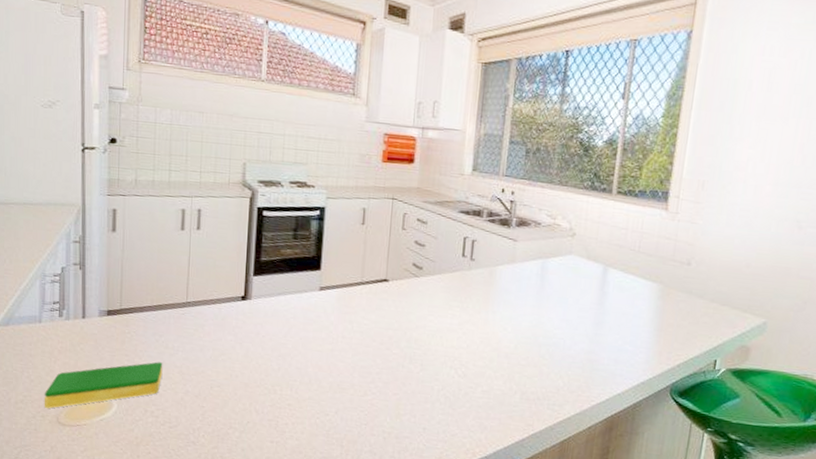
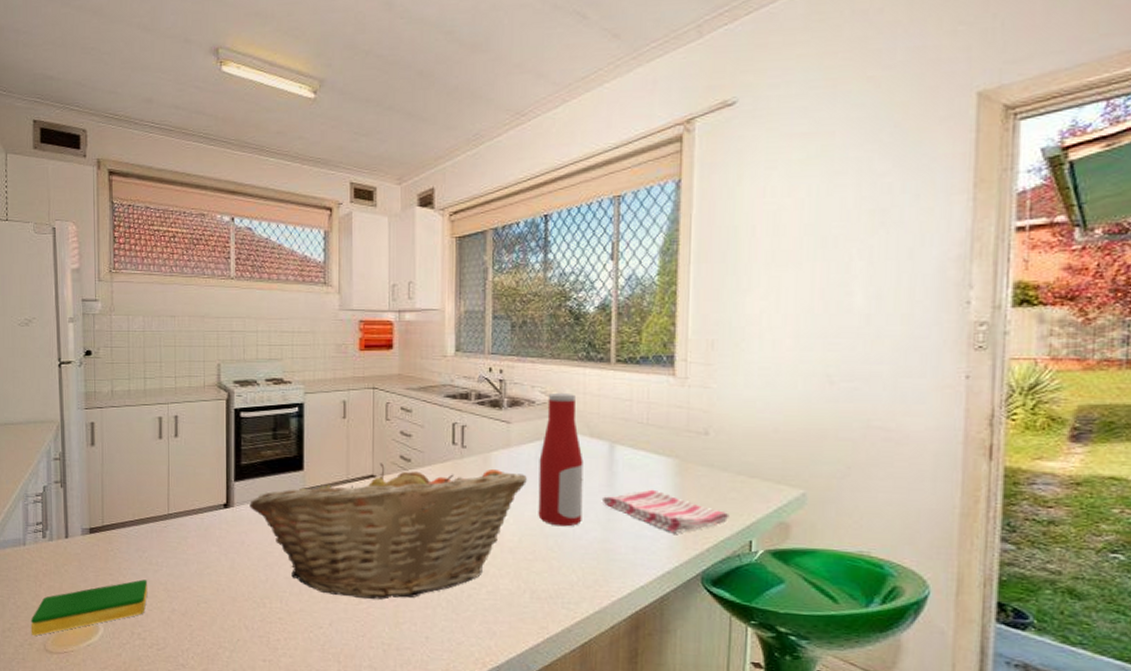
fruit basket: none [266,268,527,393] -> present [249,463,527,600]
bottle: none [534,216,579,338] -> present [538,392,583,527]
dish towel: none [591,309,700,350] -> present [601,489,729,534]

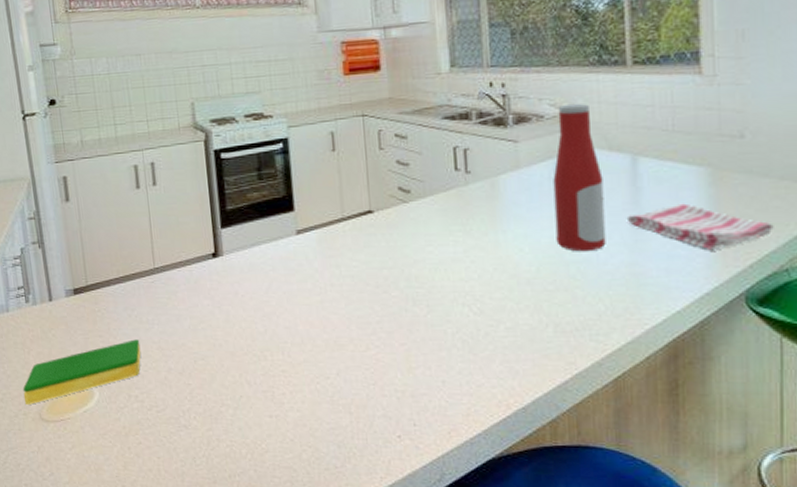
fruit basket: present [249,463,527,600] -> none [239,193,541,344]

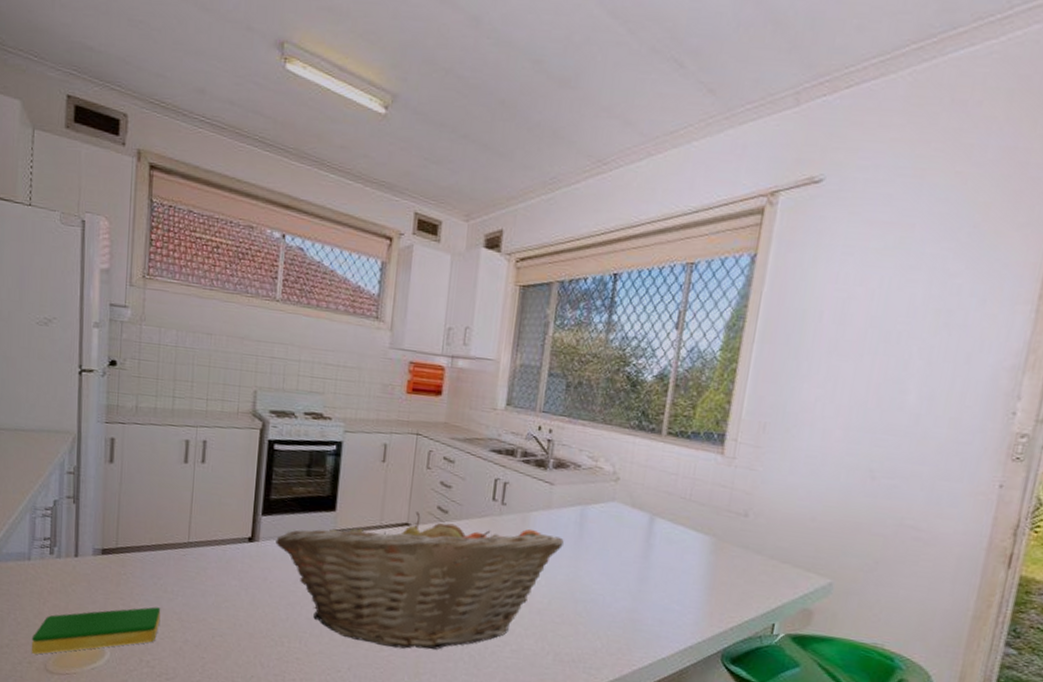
fruit basket: none [239,193,541,344] -> present [275,511,564,650]
bottle: present [553,103,606,252] -> none [570,458,623,594]
dish towel: present [626,203,774,251] -> none [635,564,757,611]

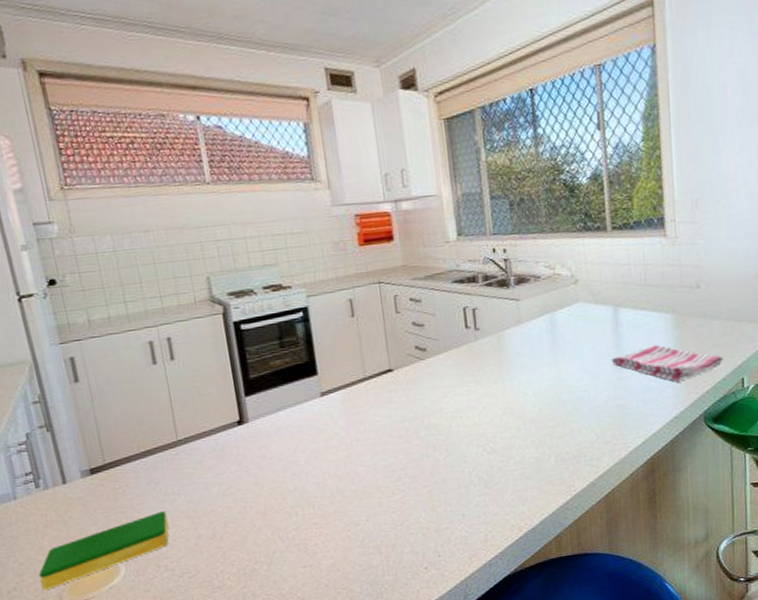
fruit basket: present [275,511,564,650] -> none [265,346,541,492]
dish towel: none [635,564,757,611] -> present [611,344,723,382]

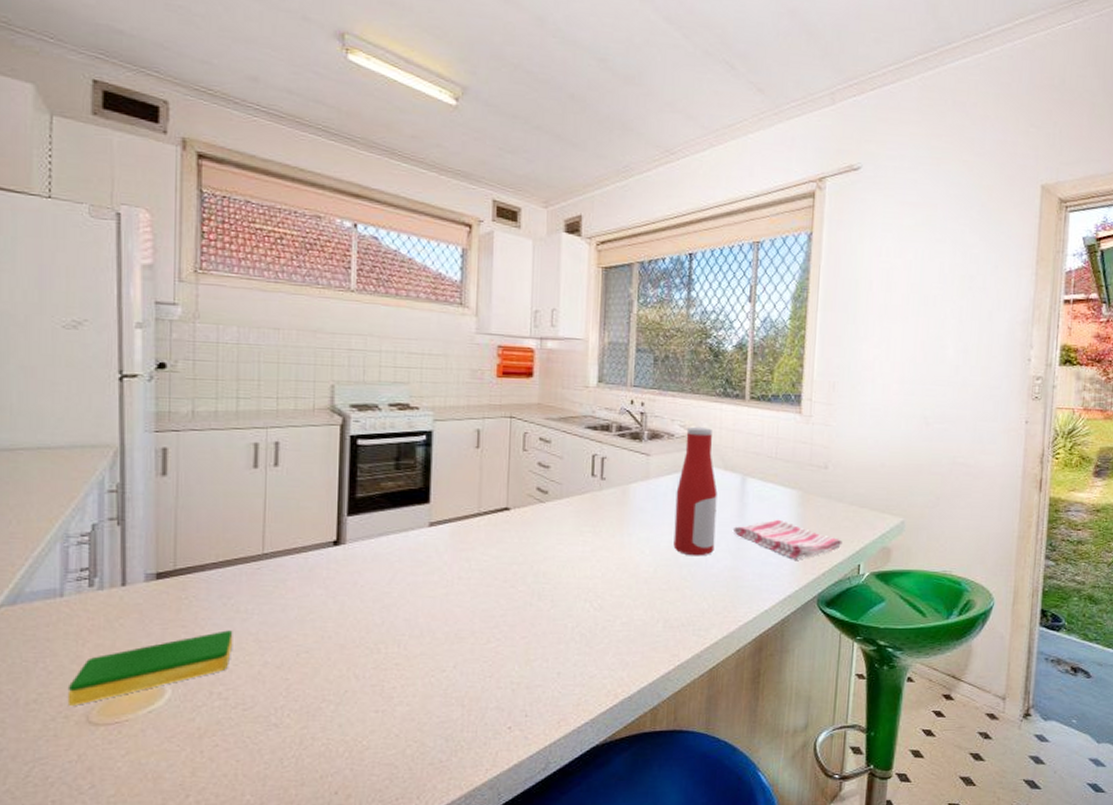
bottle: none [550,264,596,392] -> present [673,426,718,556]

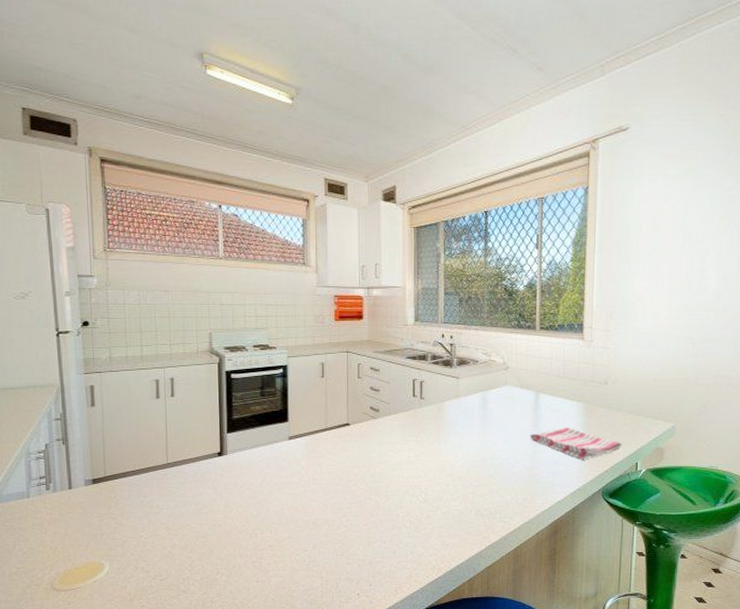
dish sponge: present [67,630,233,705] -> none [37,521,150,577]
bottle: present [673,426,718,556] -> none [481,353,516,459]

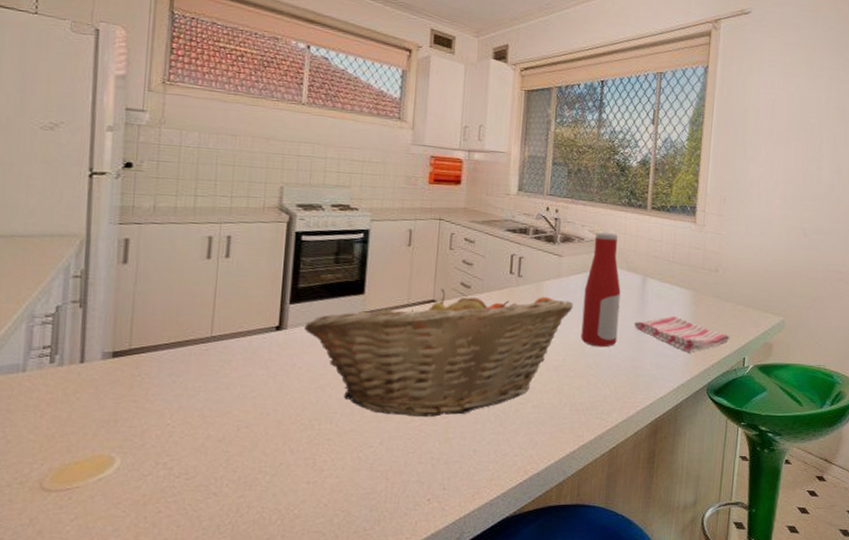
fruit basket: none [241,413,472,524] -> present [304,289,573,417]
bottle: none [481,353,516,459] -> present [581,232,621,347]

